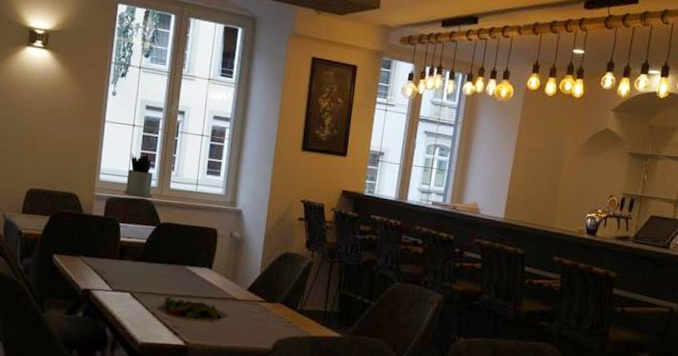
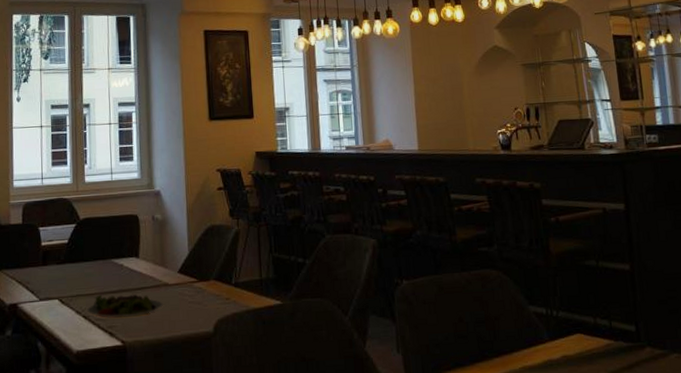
planter: present [123,152,153,198] -> none [39,152,69,198]

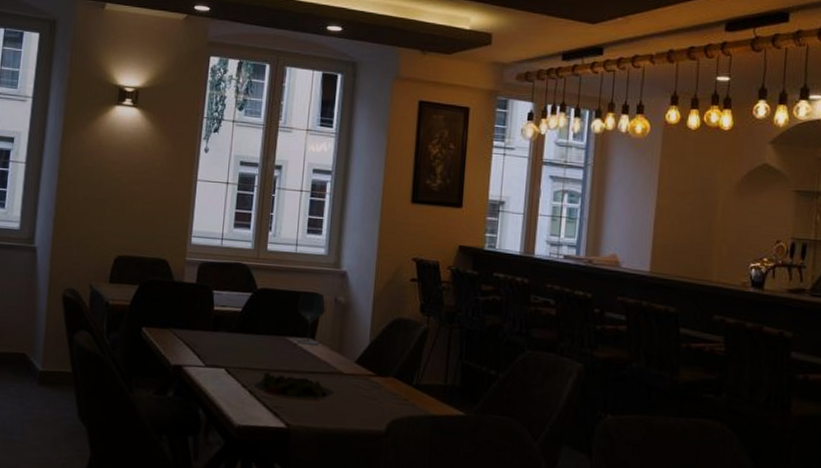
wine glass: none [118,214,145,265] -> present [296,291,326,346]

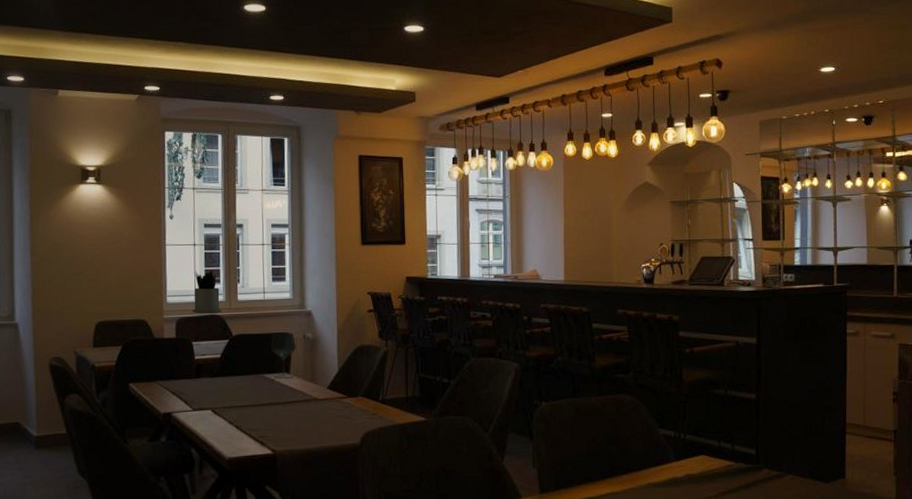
planter: none [217,212,249,262] -> present [192,271,222,314]
salad plate: present [254,371,335,401] -> none [239,406,312,429]

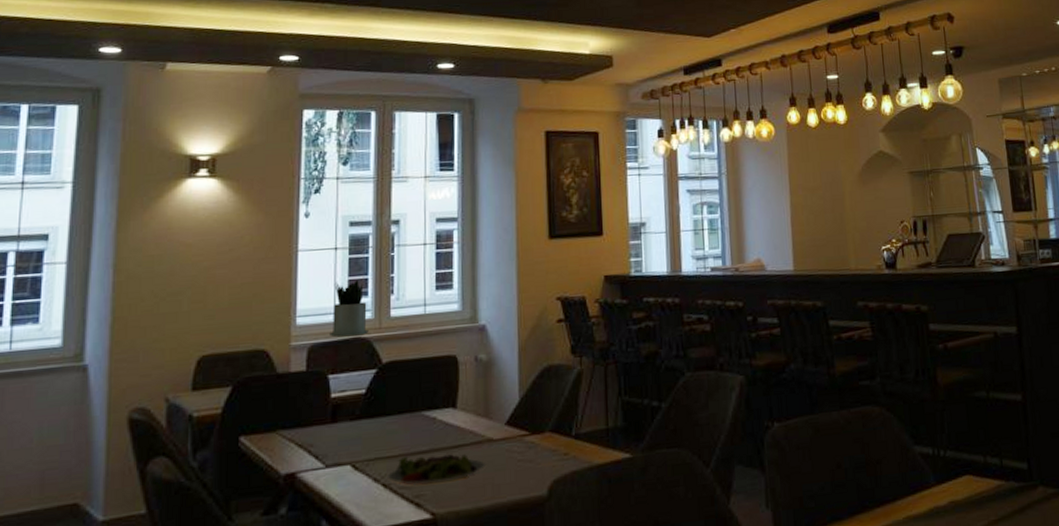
salad plate: none [239,406,312,429] -> present [388,454,485,486]
wine glass: present [270,332,296,380] -> none [431,354,465,418]

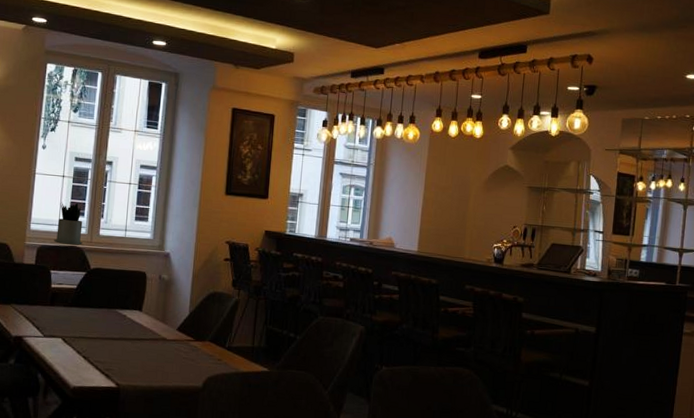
salad plate: present [388,454,485,486] -> none [88,339,159,364]

